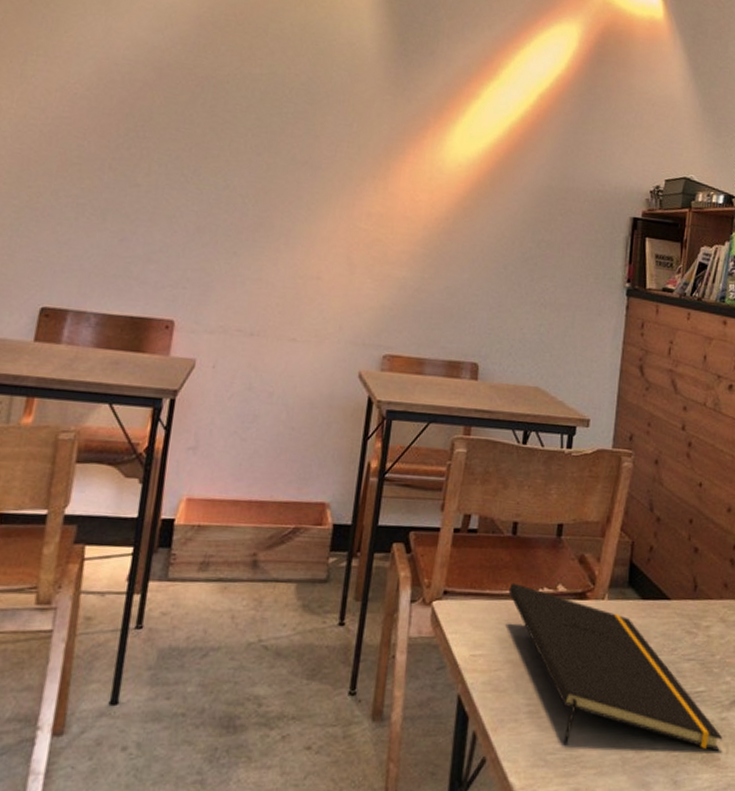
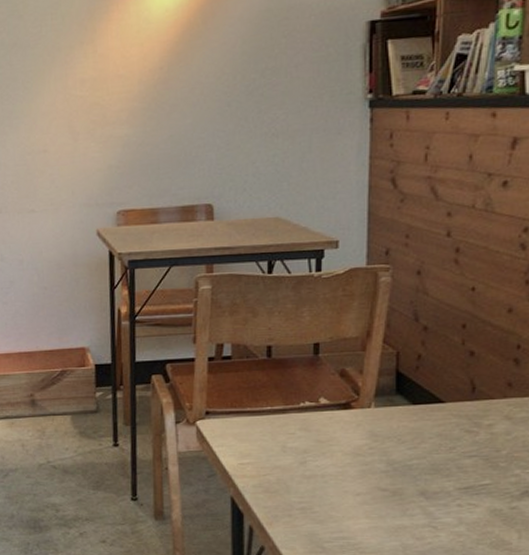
notepad: present [508,582,723,751] -> none [269,399,515,536]

